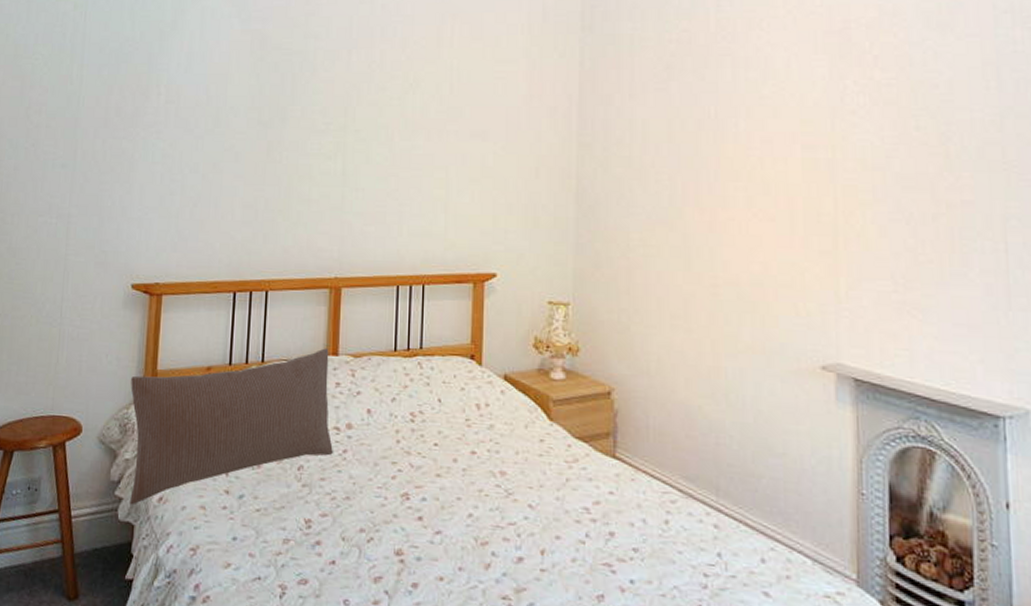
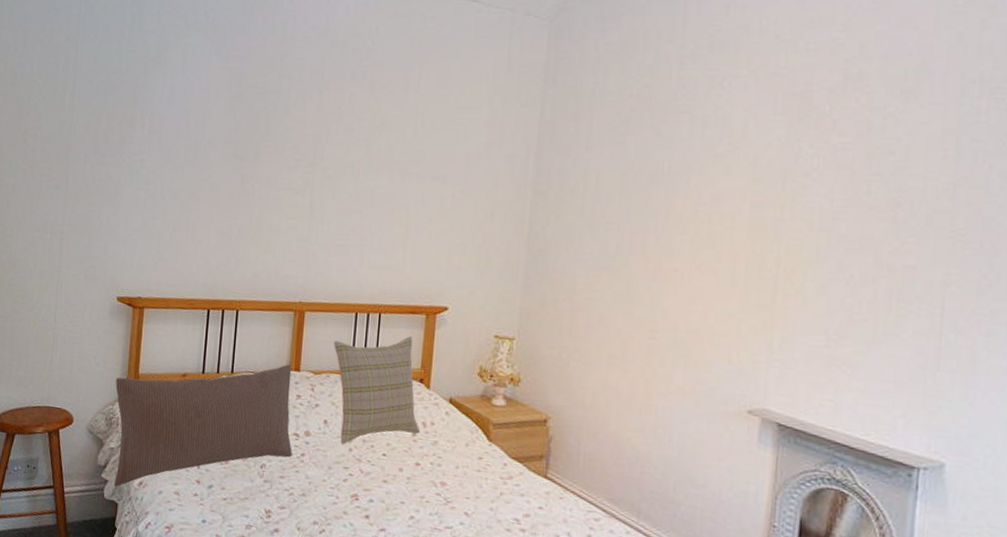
pillow: none [375,308,475,436] -> present [334,336,421,445]

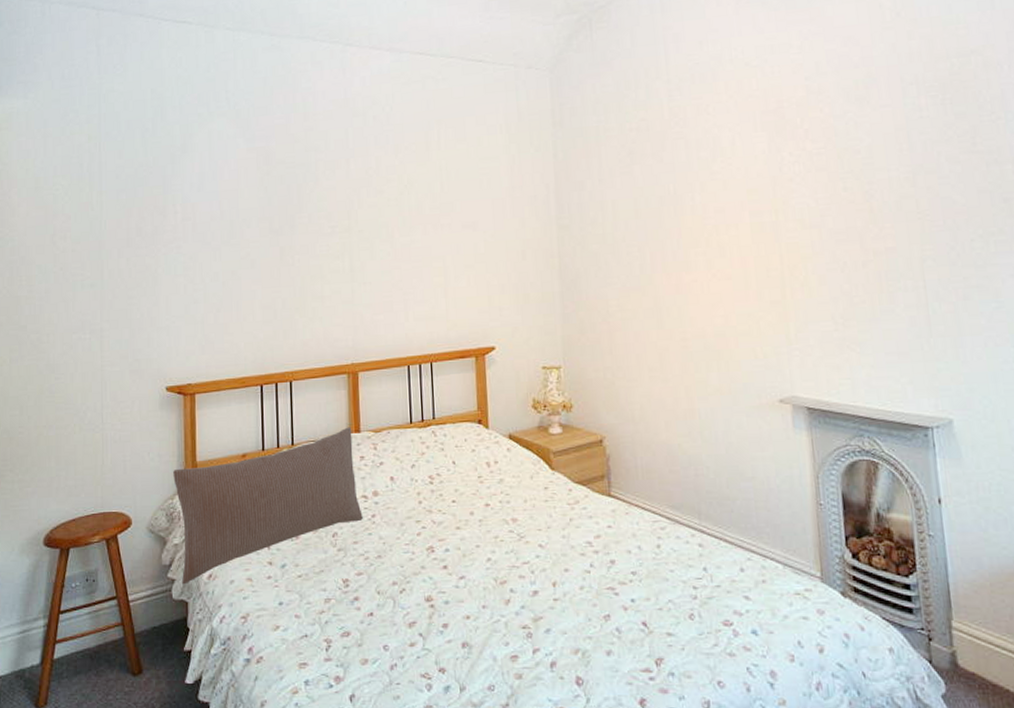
pillow: present [334,336,421,445] -> none [390,380,486,498]

